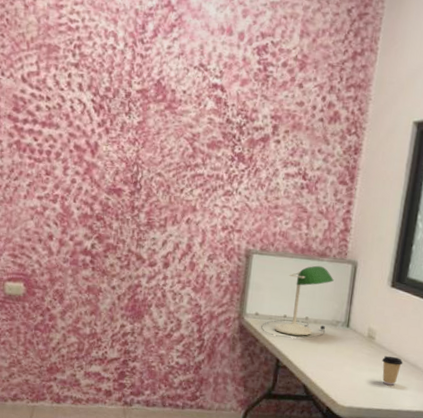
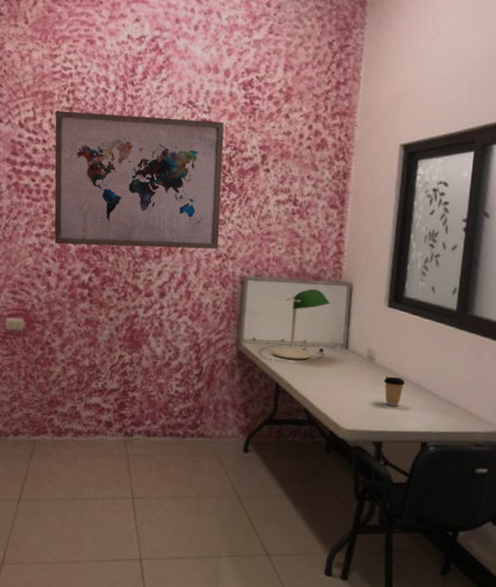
wall art: none [57,66,236,221] -> present [54,111,224,250]

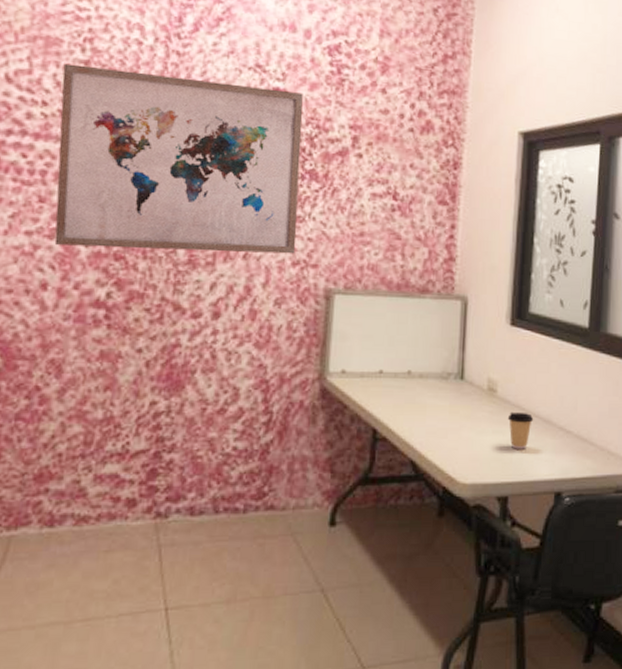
desk lamp: present [259,289,330,362] -> none [350,304,440,400]

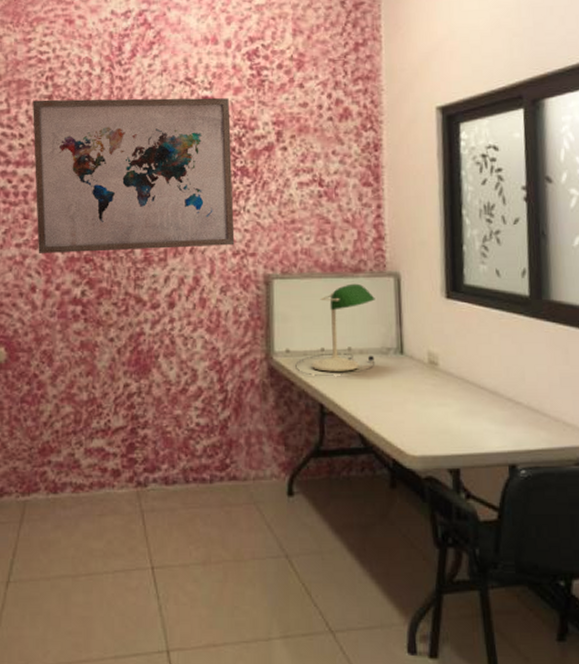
desk lamp: none [350,304,440,400] -> present [295,283,375,376]
coffee cup: present [507,411,534,449] -> none [451,384,480,421]

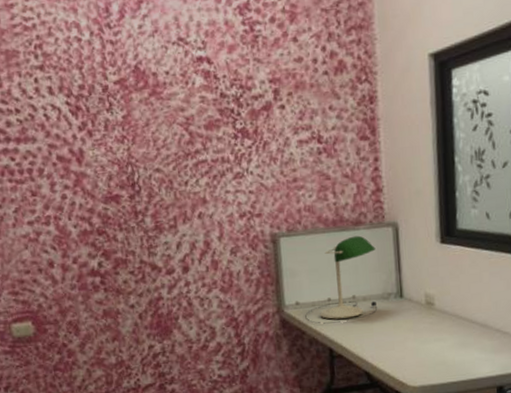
wall art: present [33,97,235,253] -> none [24,57,241,229]

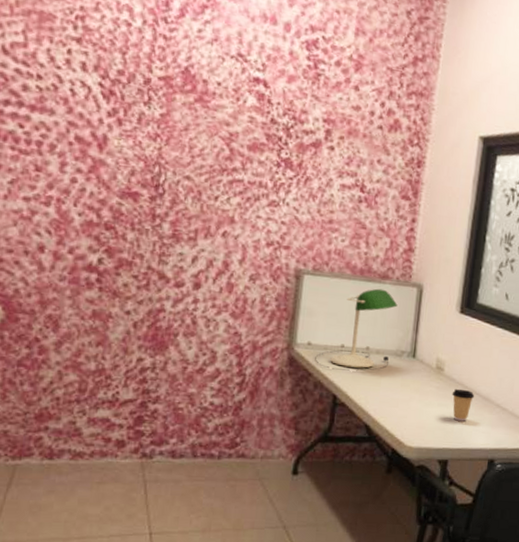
coffee cup: none [447,320,472,353] -> present [451,388,475,421]

